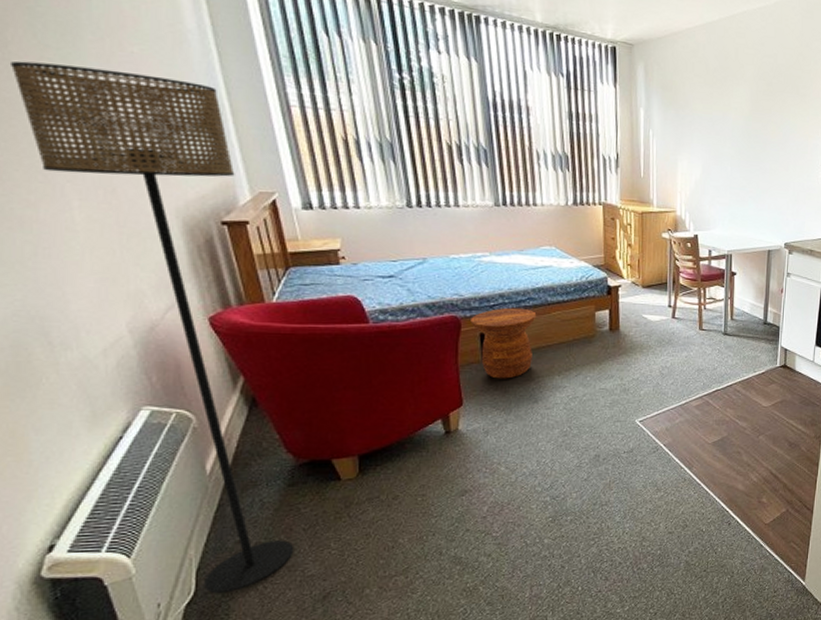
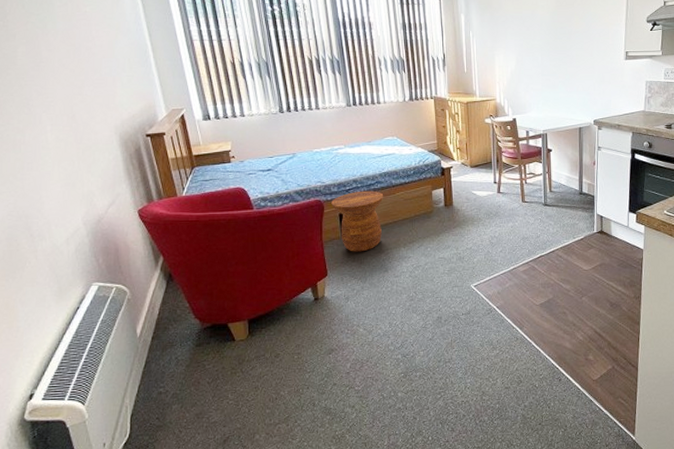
floor lamp: present [9,60,293,594] -> none [7,26,200,436]

